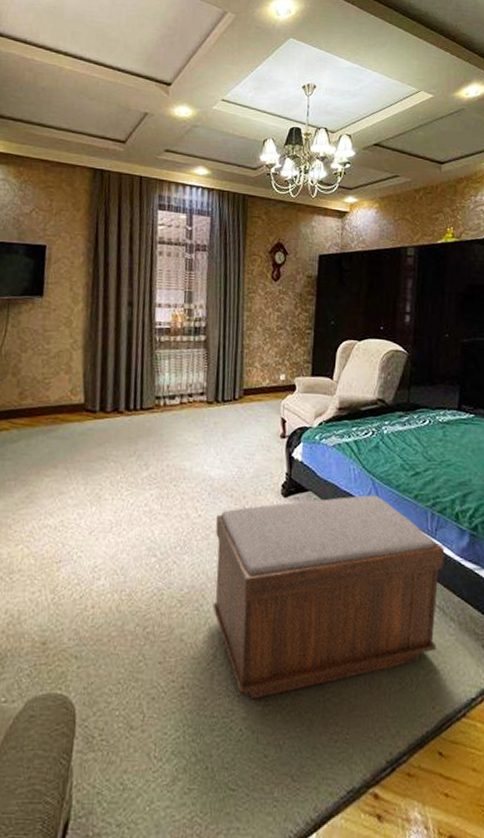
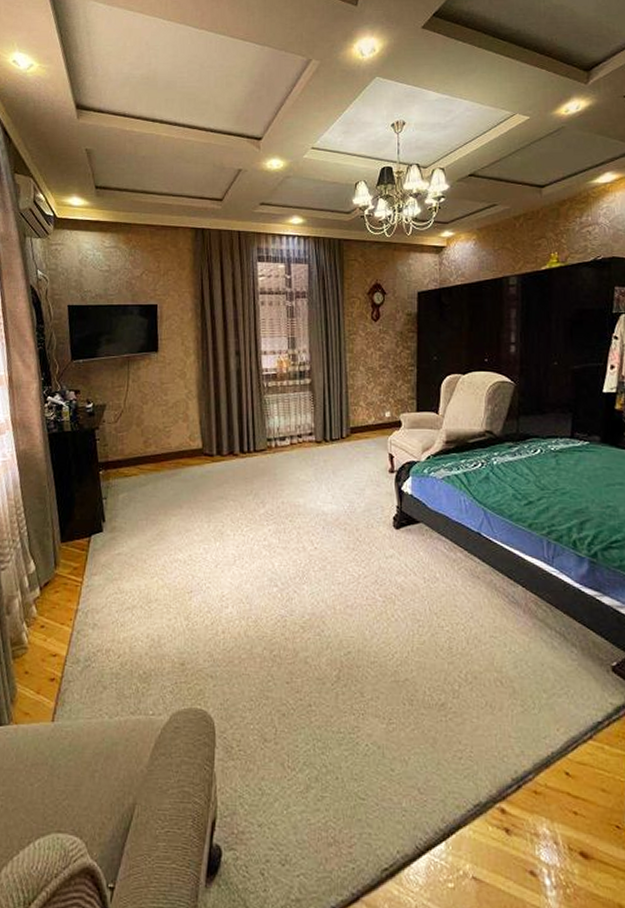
bench: present [212,495,445,700] -> none [332,525,563,718]

